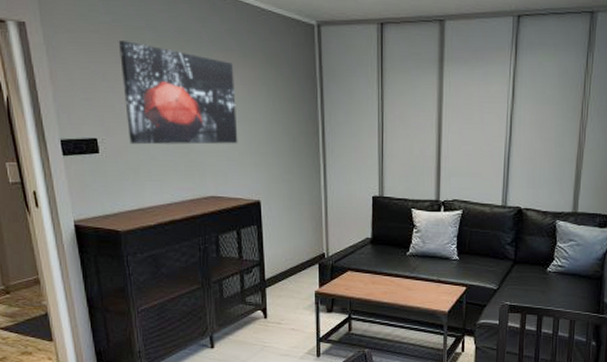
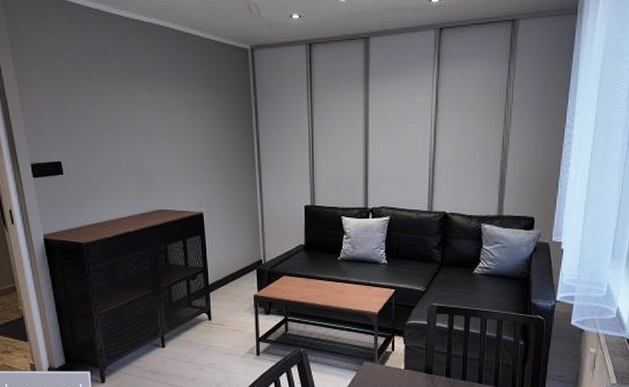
wall art: present [119,41,238,145] -> none [78,73,182,166]

